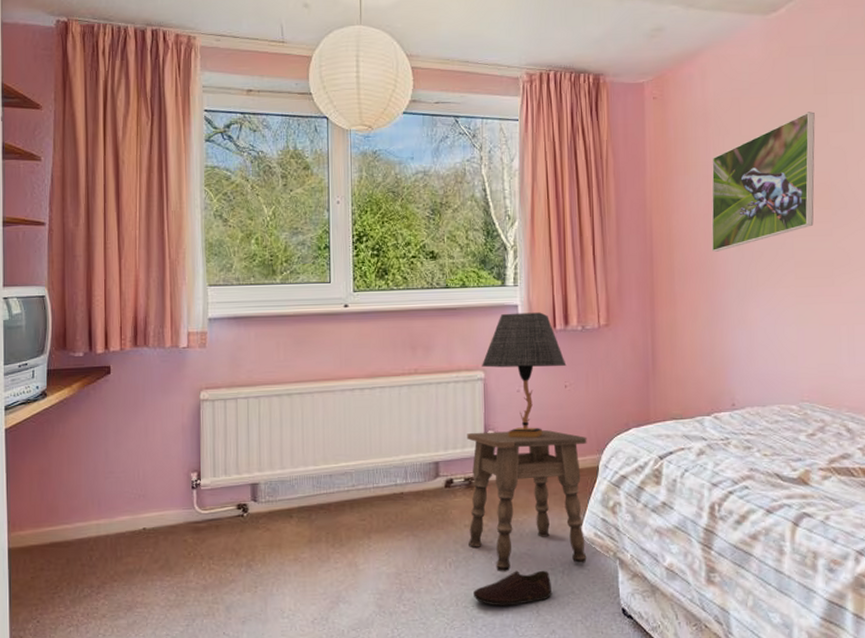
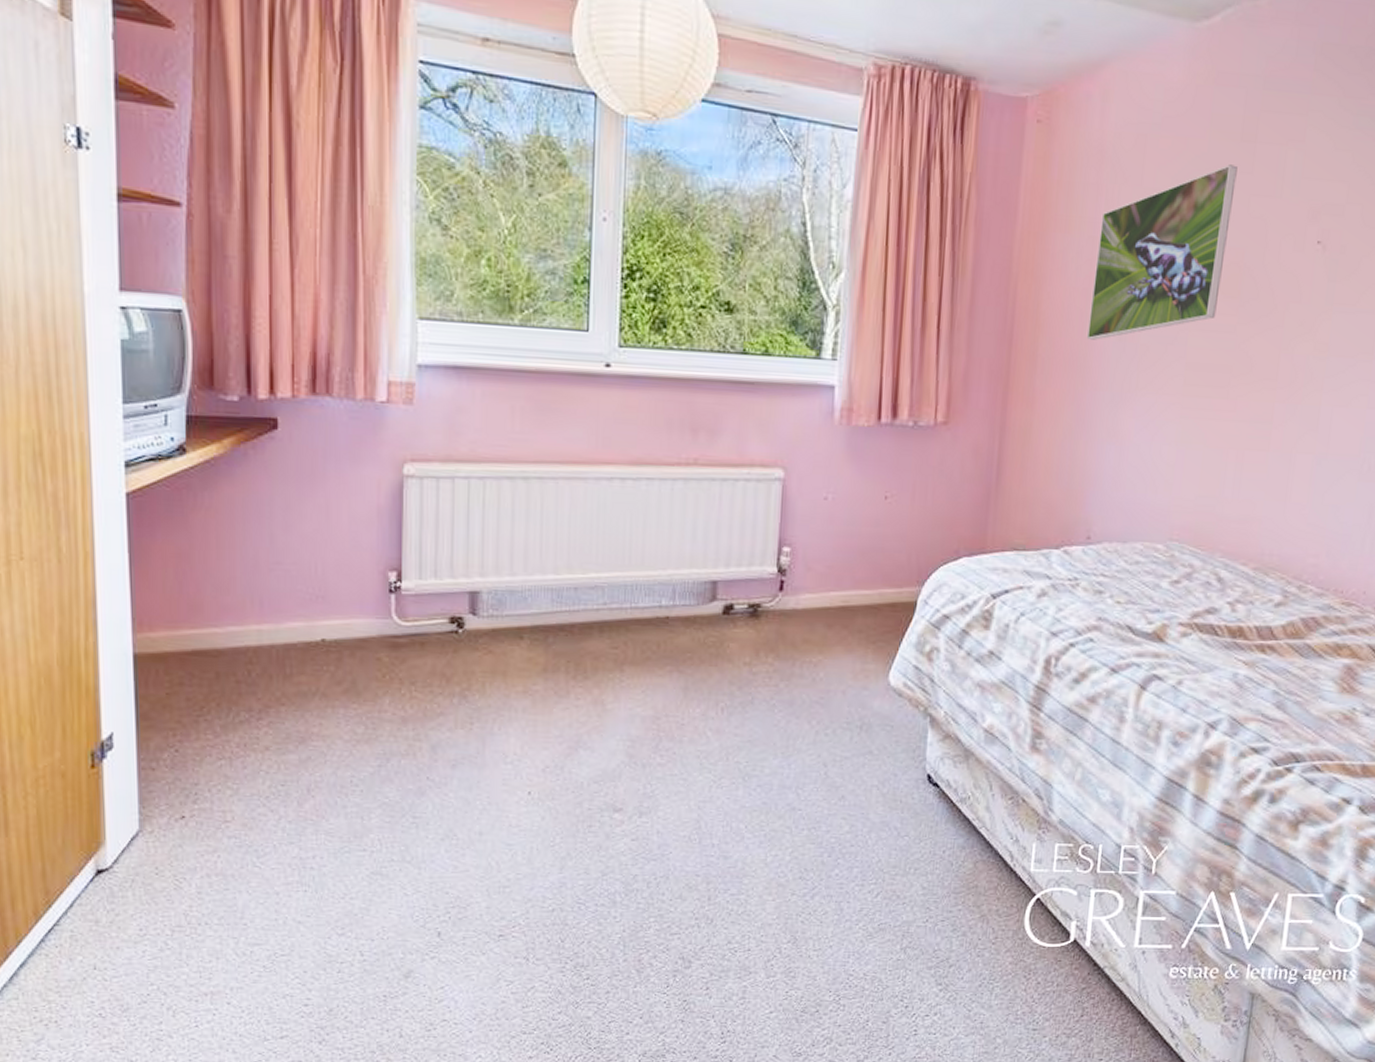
side table: present [467,430,587,572] -> none [747,547,906,724]
shoe: present [474,570,553,606] -> none [749,722,846,765]
table lamp: present [482,312,567,438] -> none [782,395,890,560]

